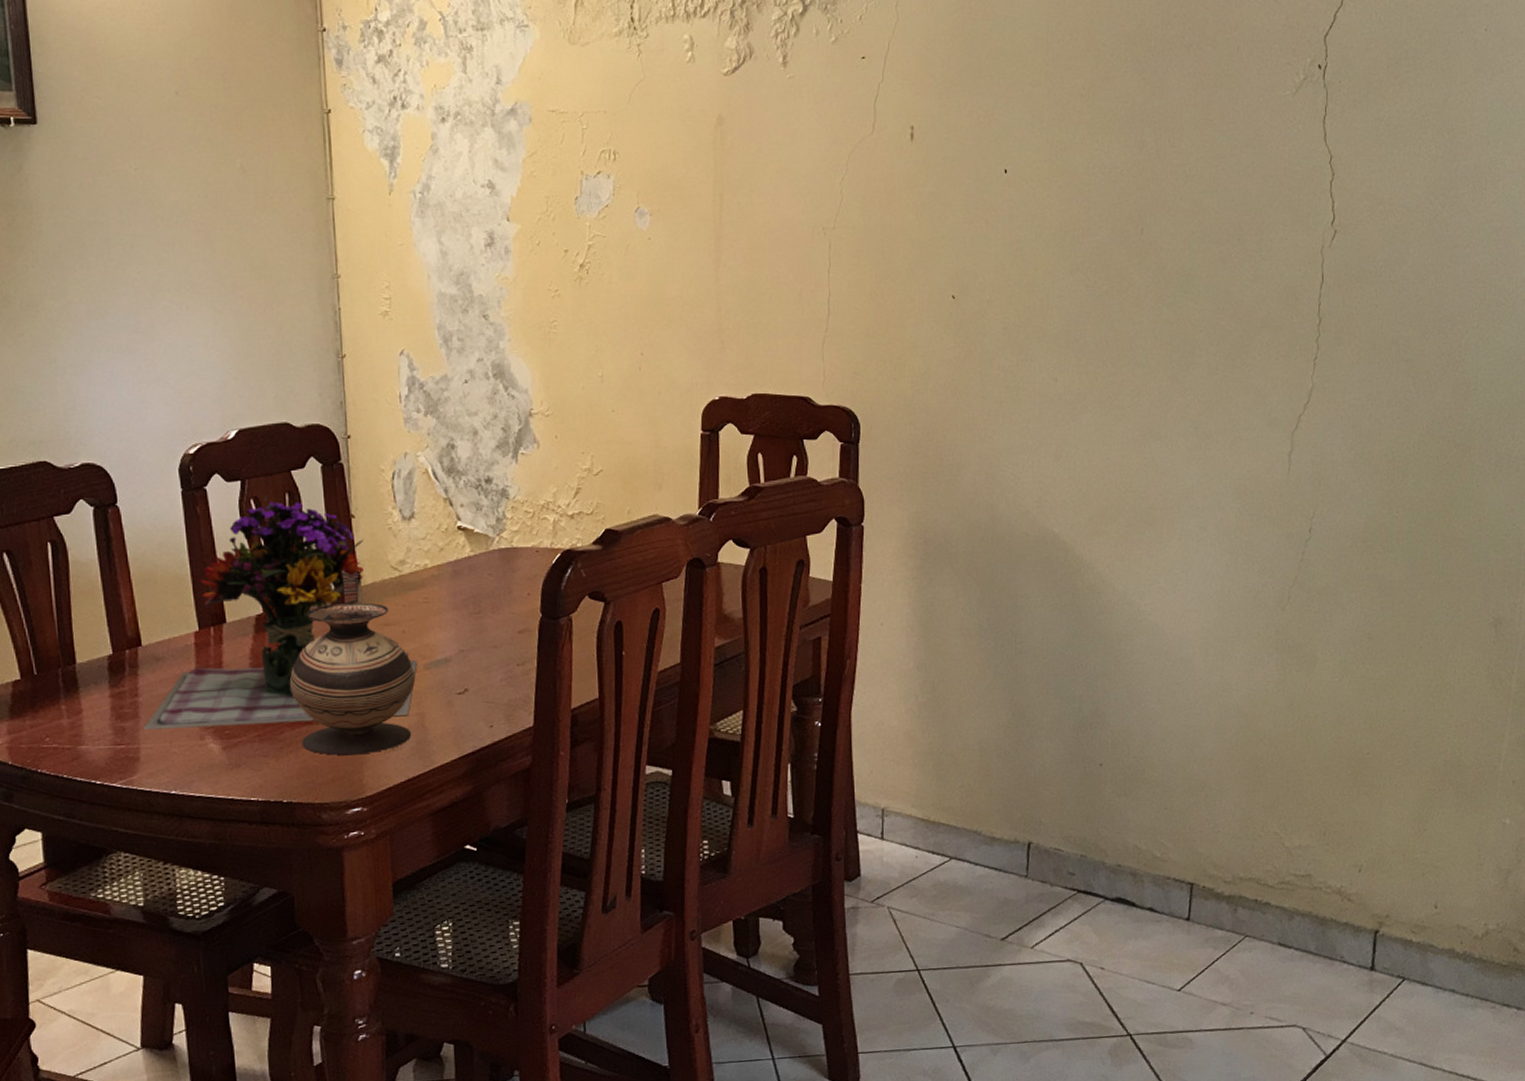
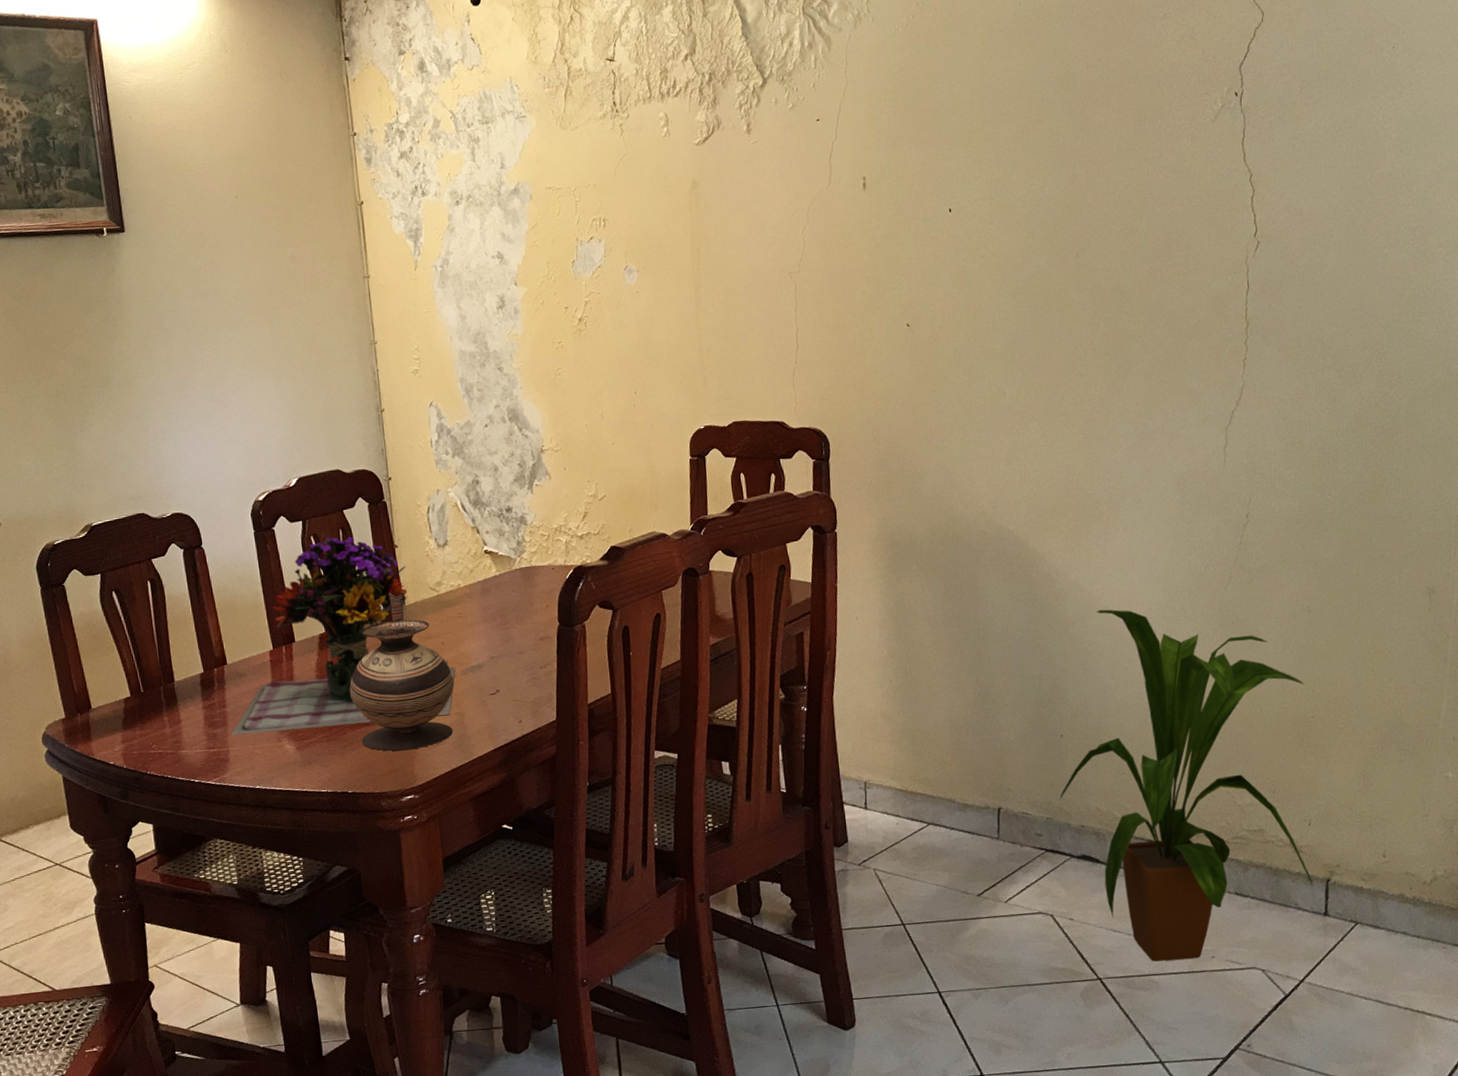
house plant: none [1095,626,1362,1017] -> present [1059,609,1314,962]

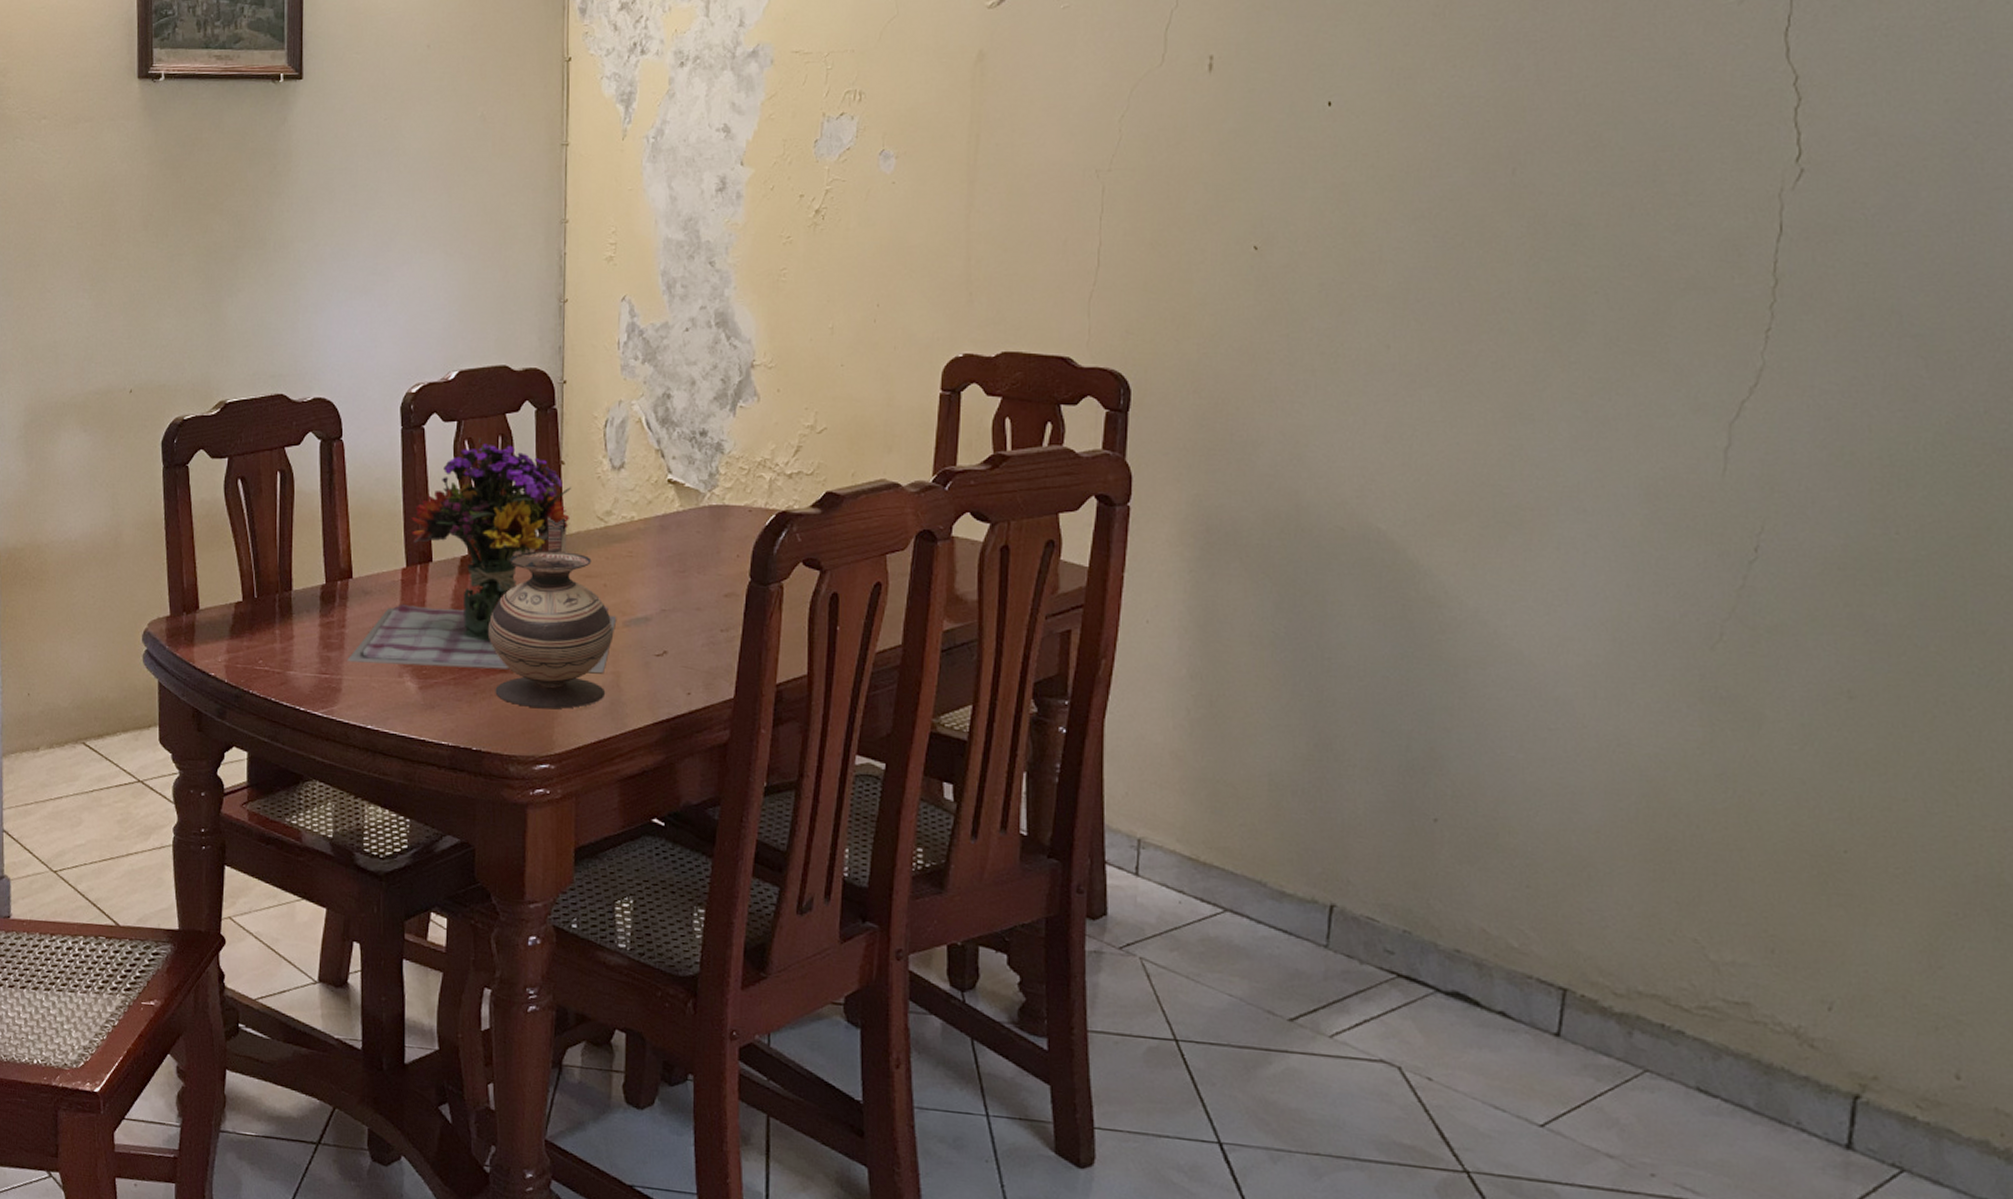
house plant: present [1059,609,1314,962] -> none [1425,654,1836,1173]

